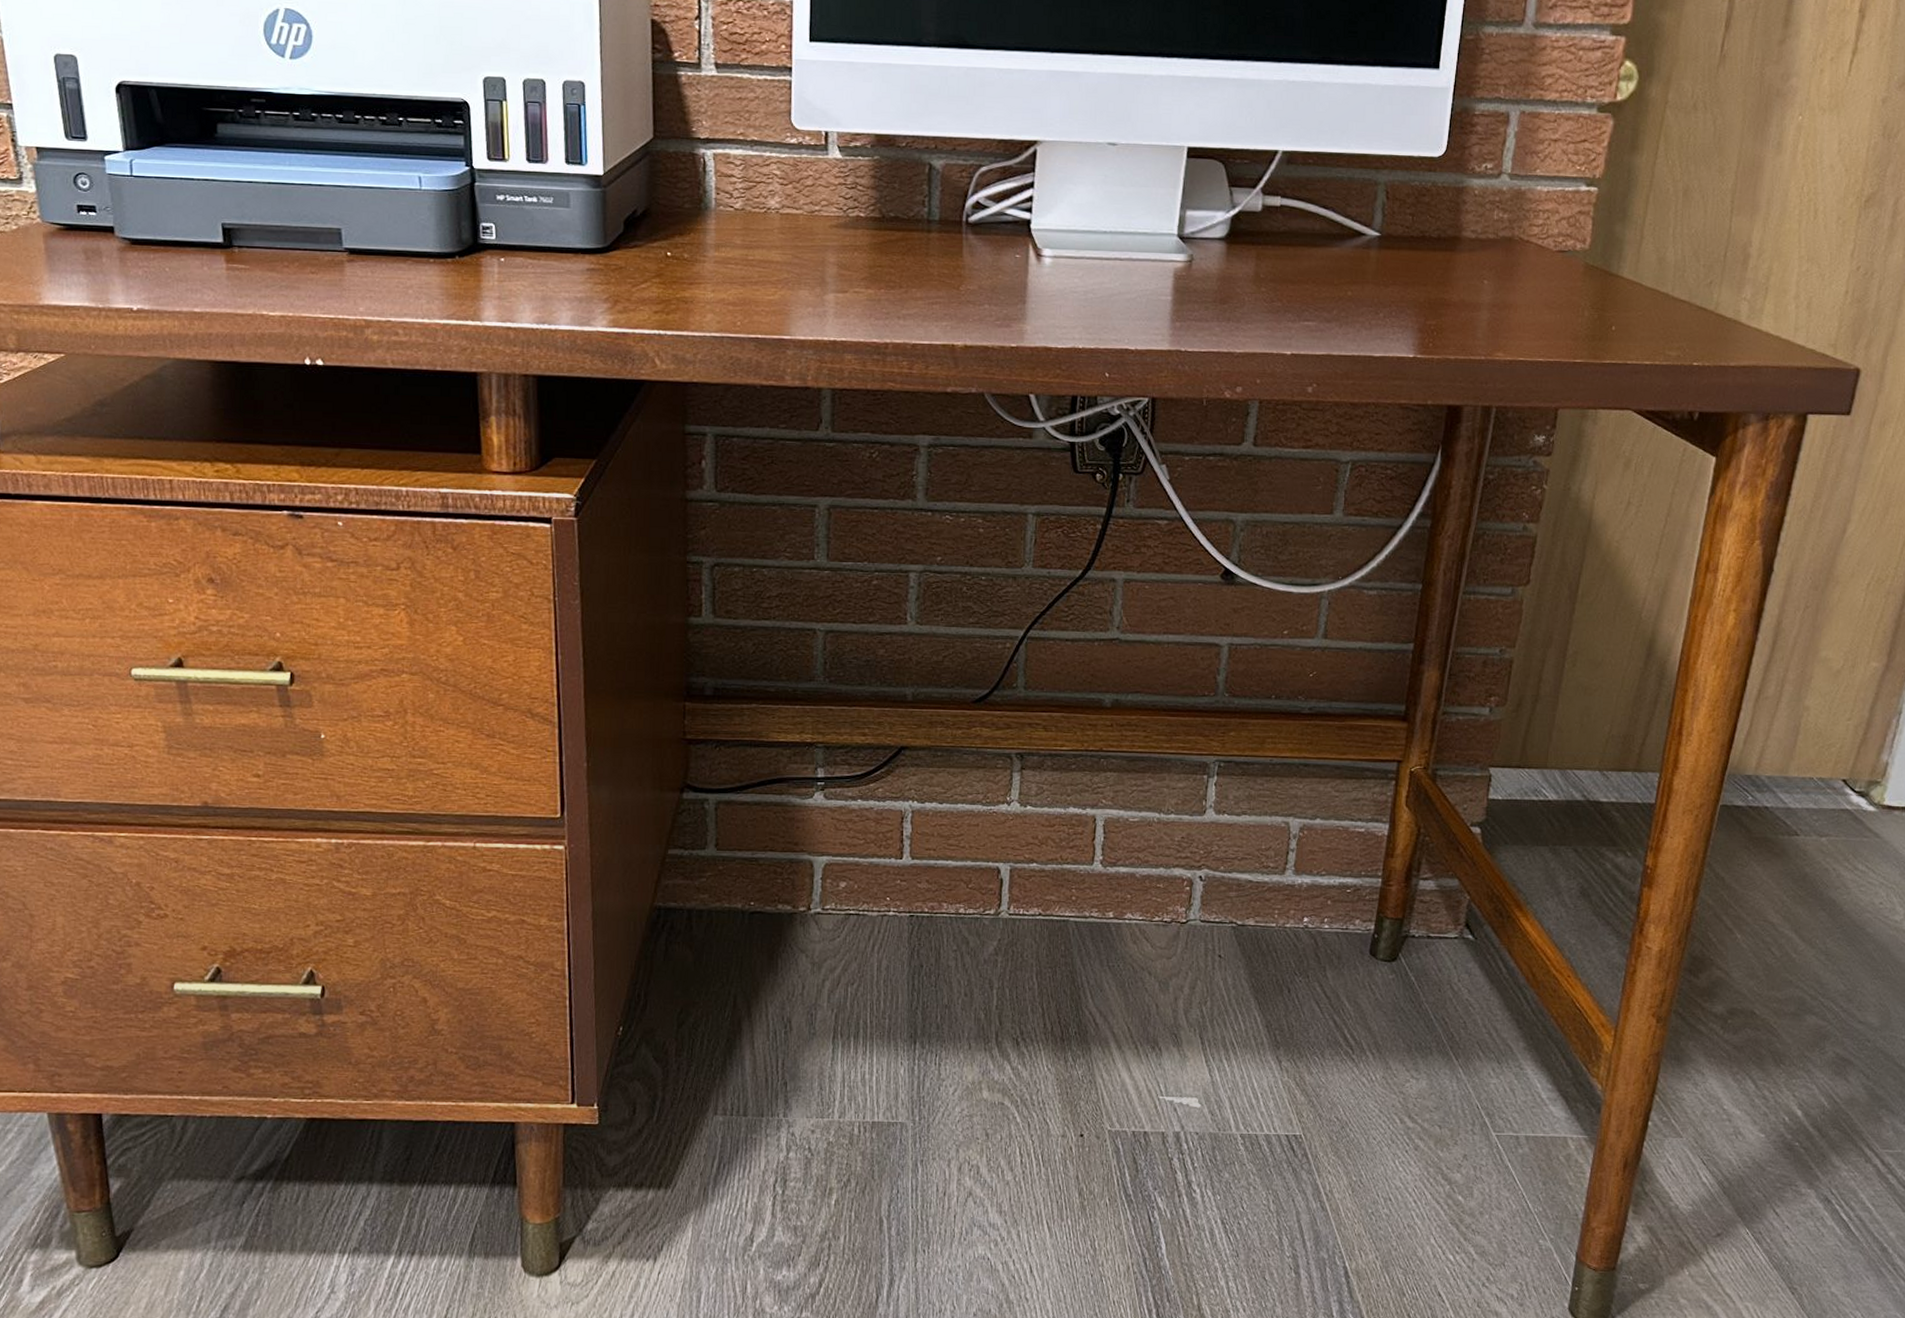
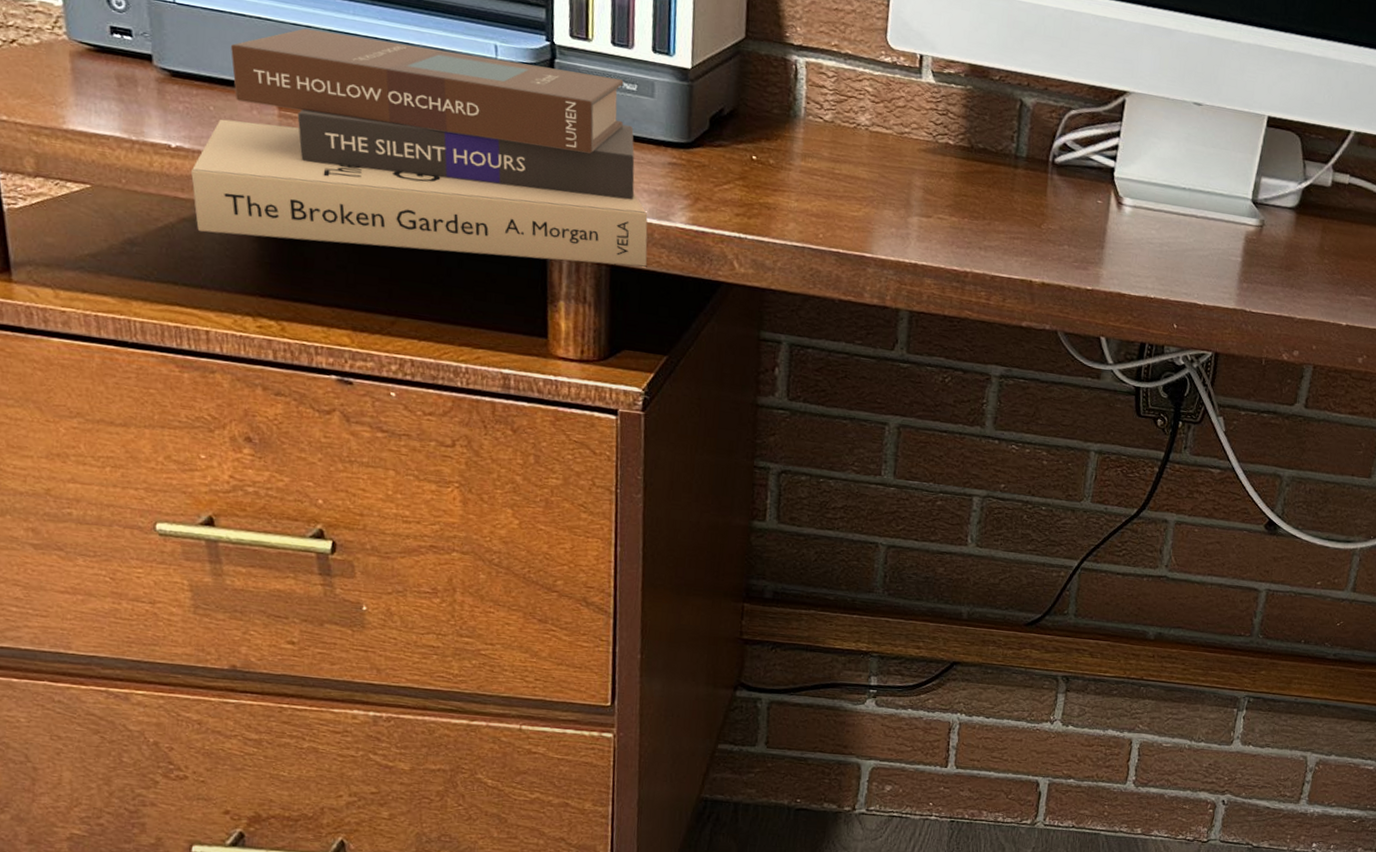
books: none [151,184,572,387] -> present [190,28,648,268]

